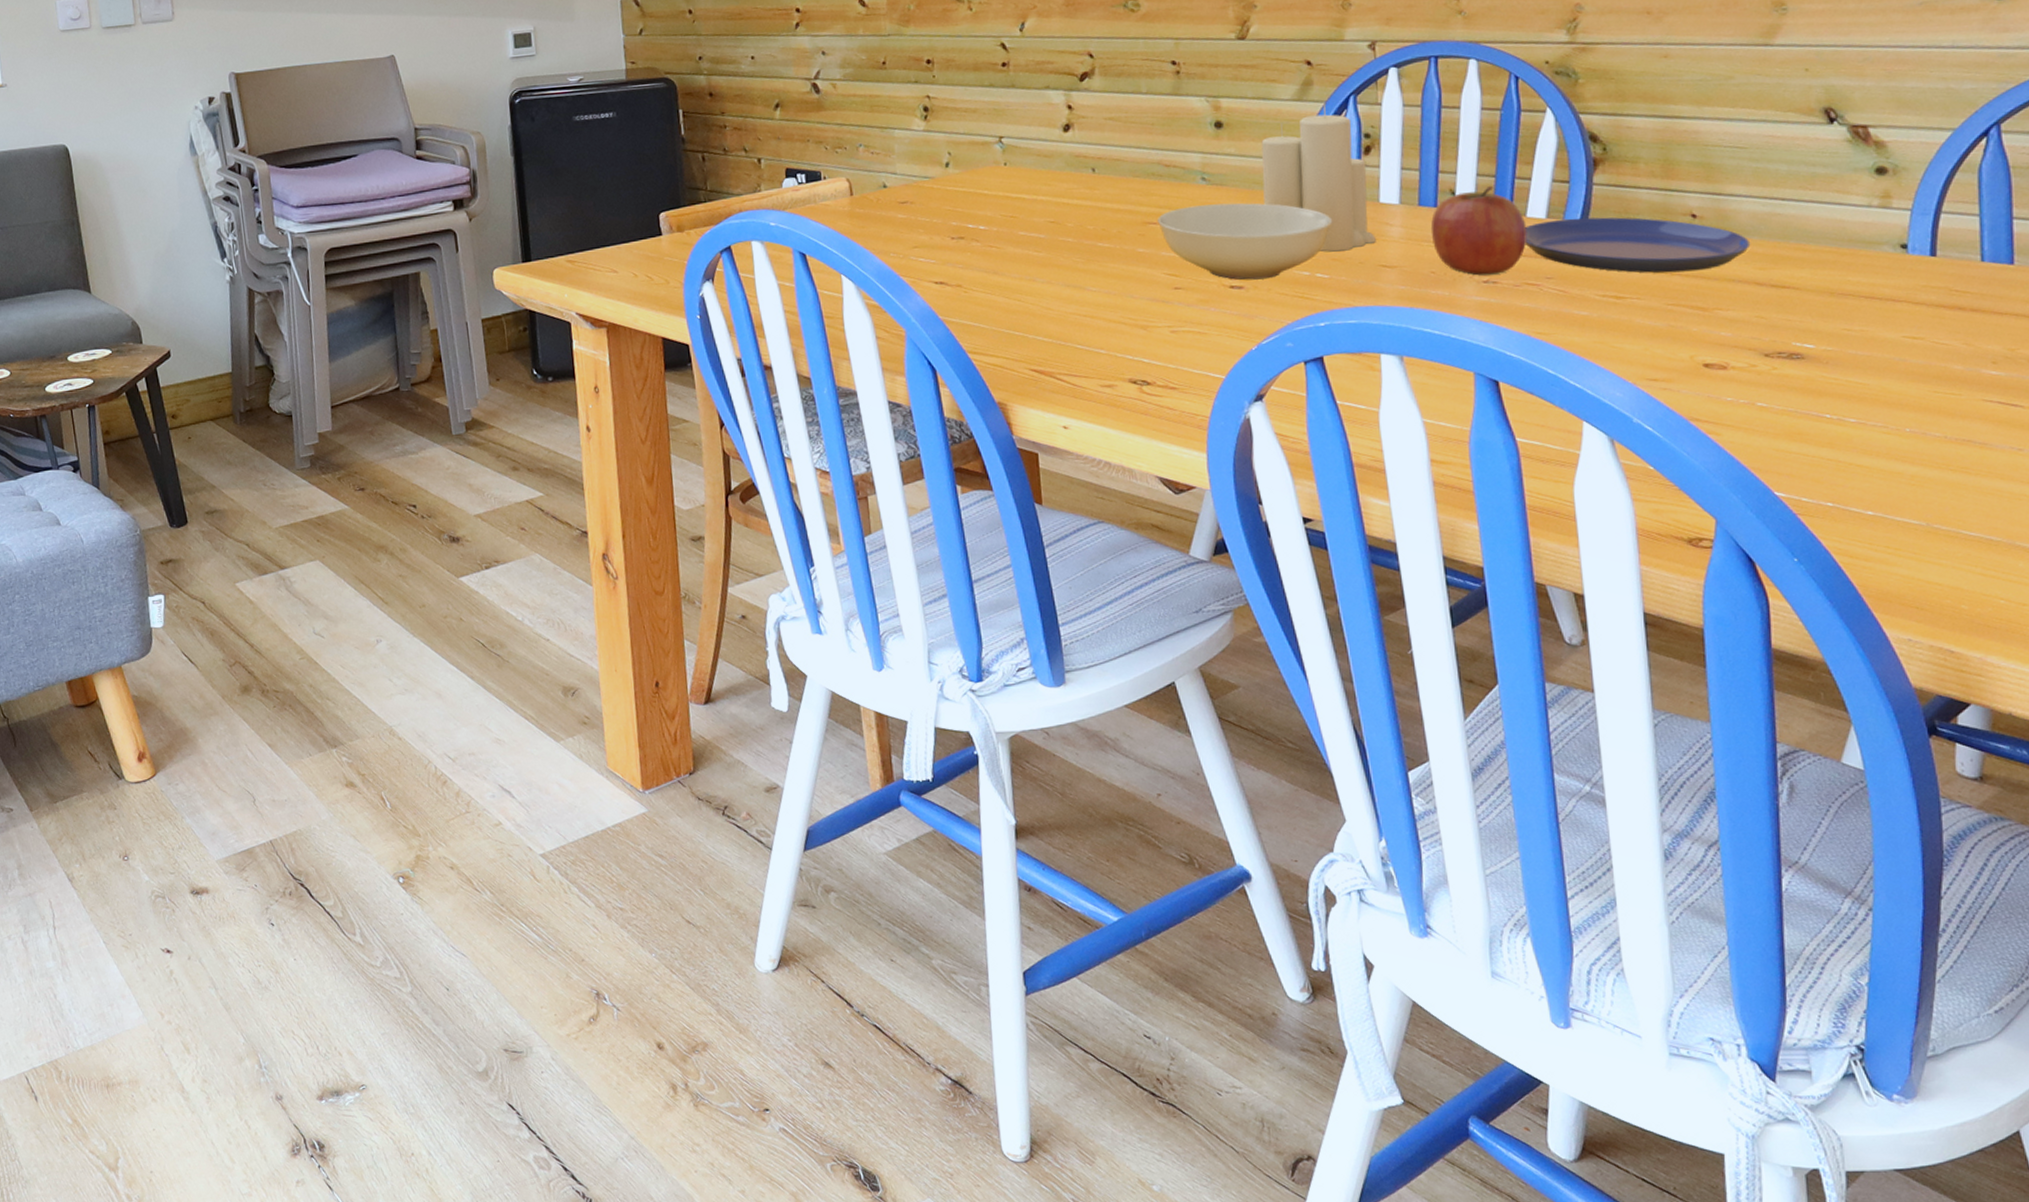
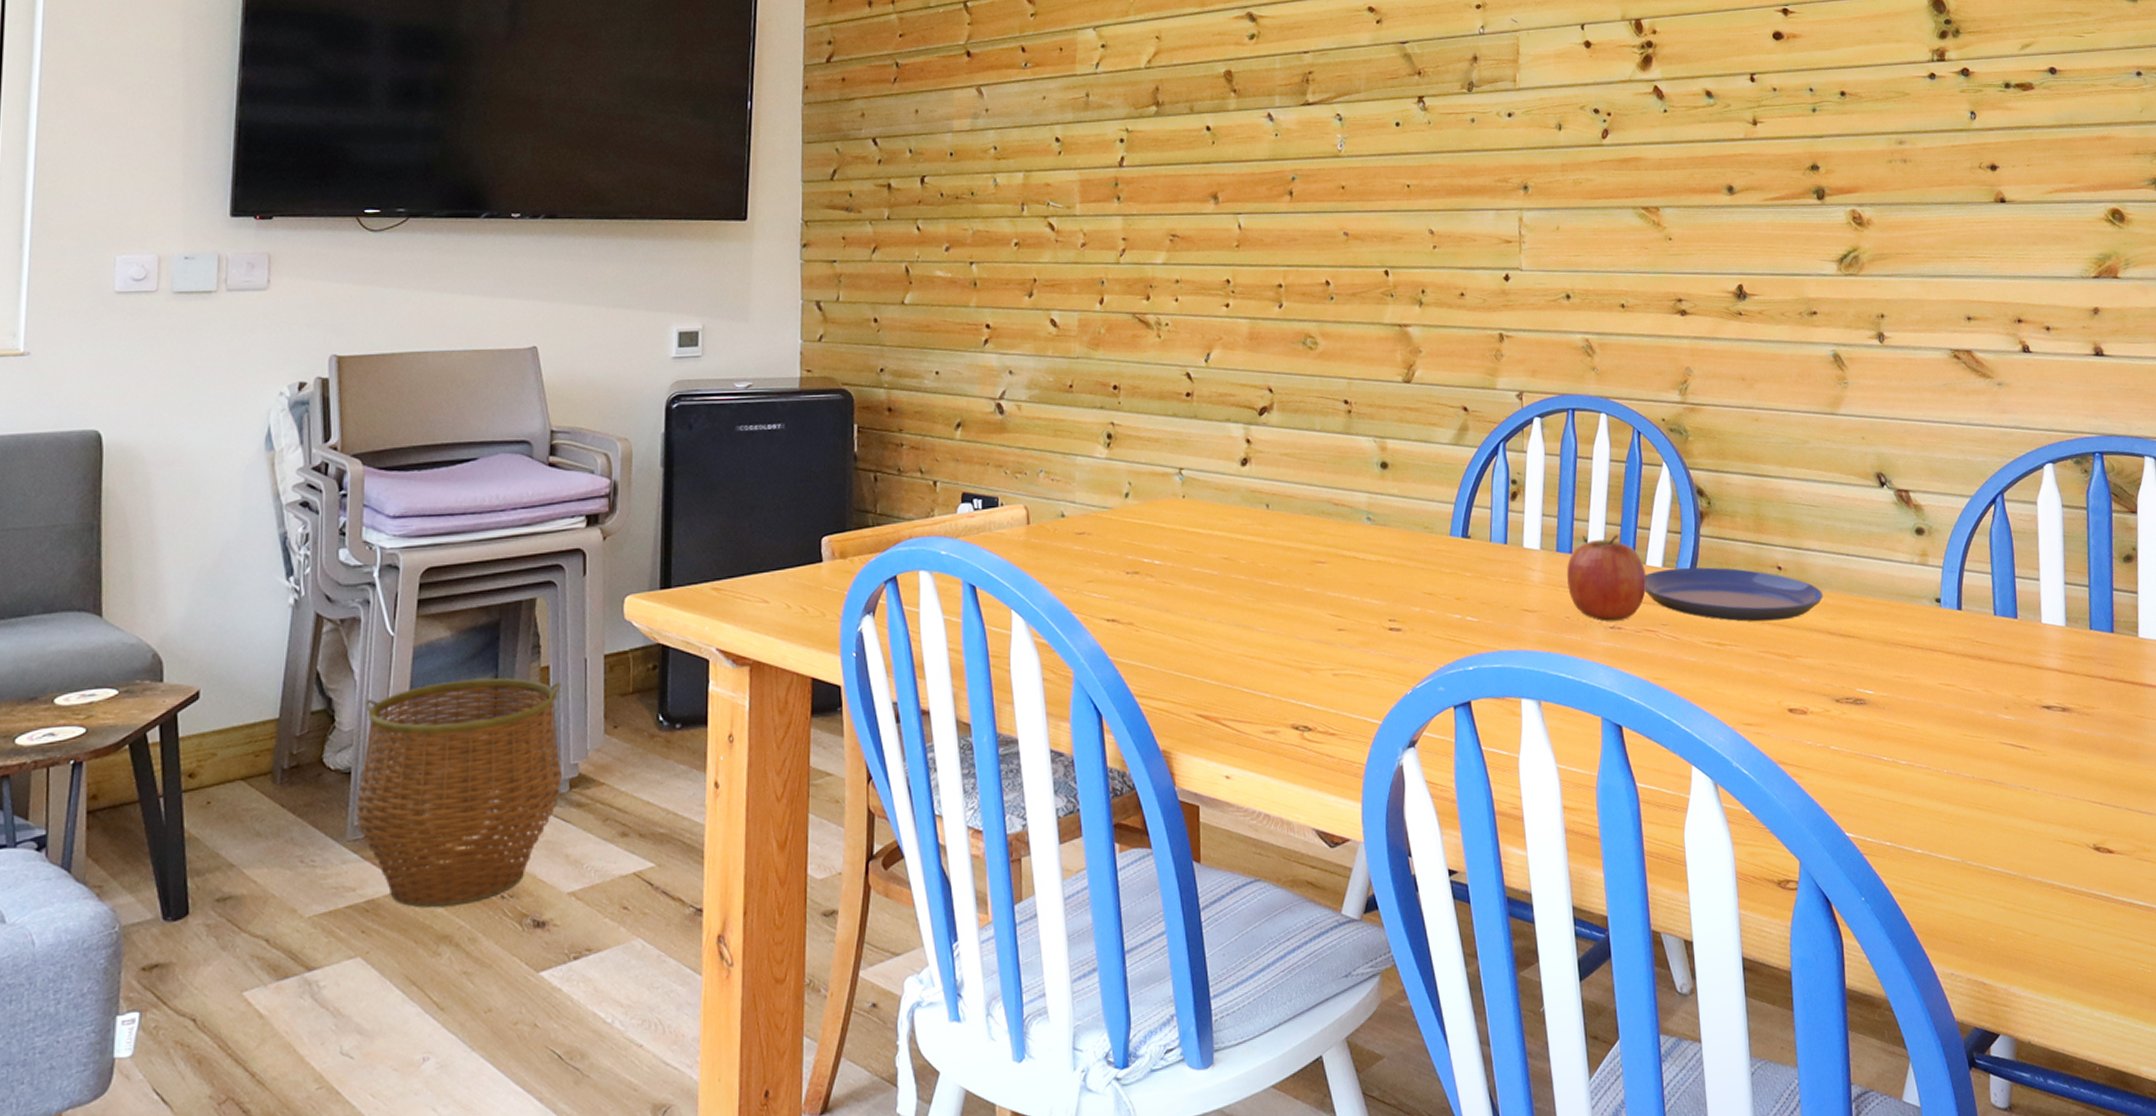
basket: none [295,339,460,523] -> present [355,677,563,908]
bowl: present [1158,203,1333,280] -> none [1325,544,1483,623]
candle: present [1261,102,1376,252] -> none [1421,447,1520,596]

